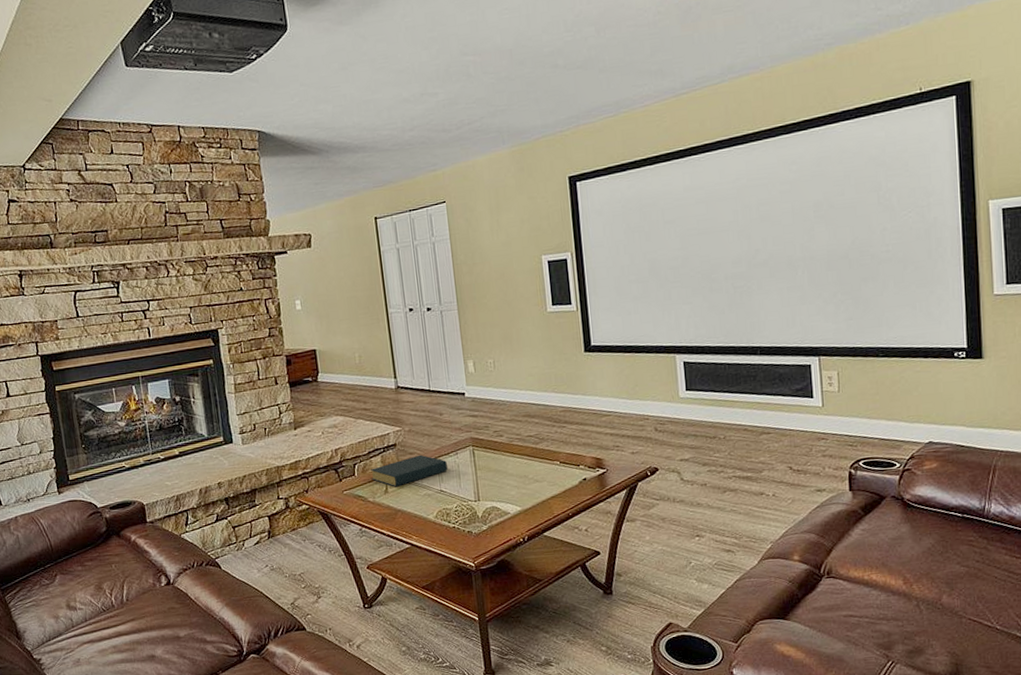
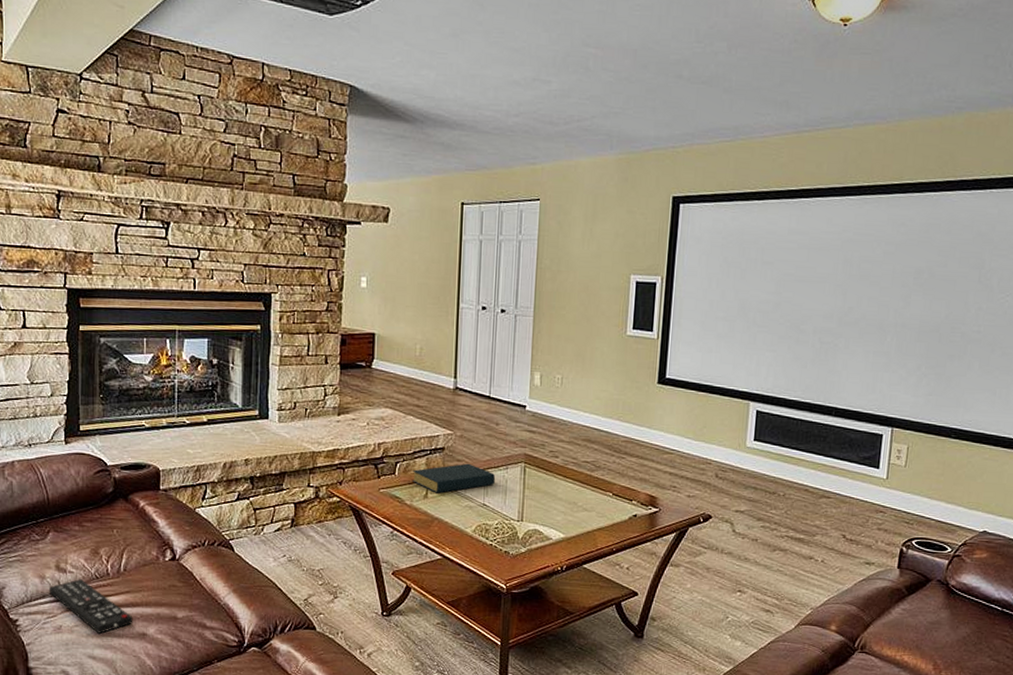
remote control: none [64,614,142,662] -> present [49,579,133,635]

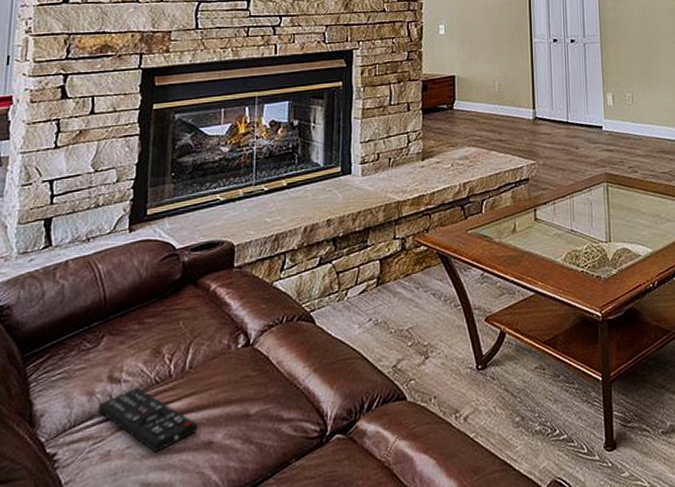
hardback book: present [412,463,496,494] -> none [498,190,581,226]

